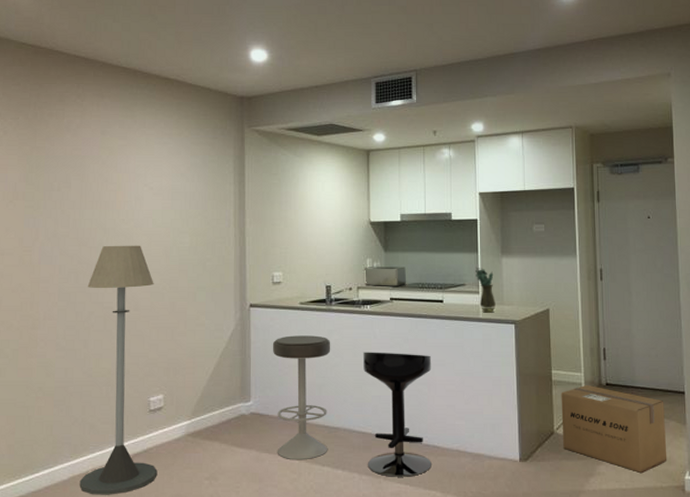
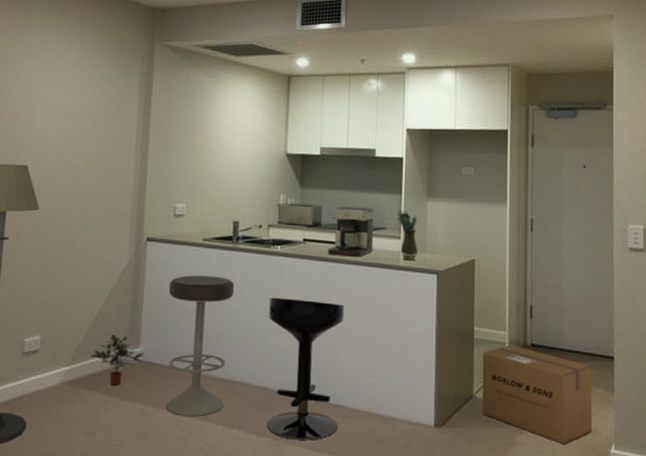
potted plant: none [208,391,255,435] -> present [90,335,144,386]
coffee maker: none [413,267,454,312] -> present [327,206,374,257]

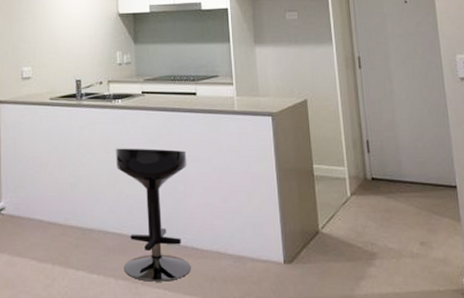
bar stool: present [165,275,235,416] -> none [22,132,83,263]
toaster: present [276,203,323,228] -> none [113,59,158,81]
coffee maker: present [327,206,374,257] -> none [165,58,208,105]
vase: present [398,209,418,261] -> none [228,57,251,105]
box: present [482,344,593,445] -> none [324,179,443,276]

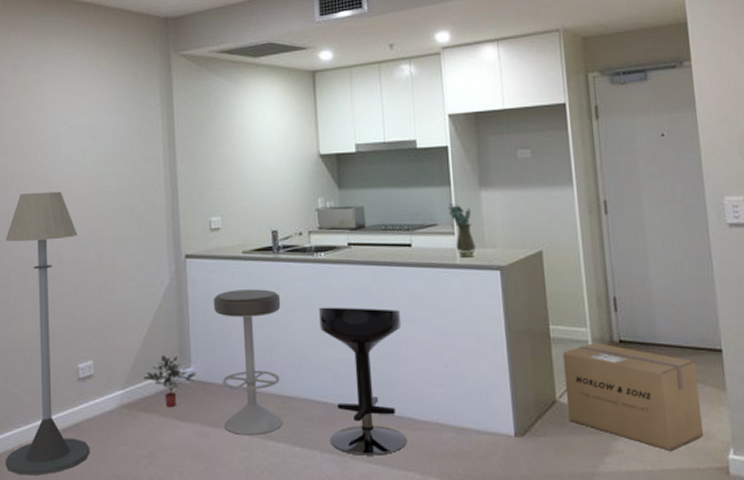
bar stool: none [22,132,83,263] -> present [213,289,283,434]
toaster: none [113,59,158,81] -> present [315,206,367,231]
vase: none [228,57,251,105] -> present [449,203,476,258]
box: none [324,179,443,276] -> present [562,342,704,452]

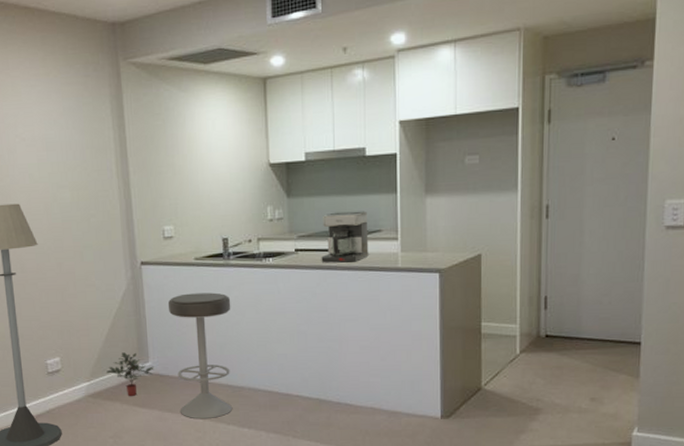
toaster: present [315,206,367,231] -> none [264,213,314,238]
bar stool: present [318,307,407,456] -> none [265,308,344,435]
coffee maker: none [375,204,425,259] -> present [321,211,369,263]
vase: present [449,203,476,258] -> none [394,209,417,262]
box: present [562,342,704,452] -> none [491,337,615,430]

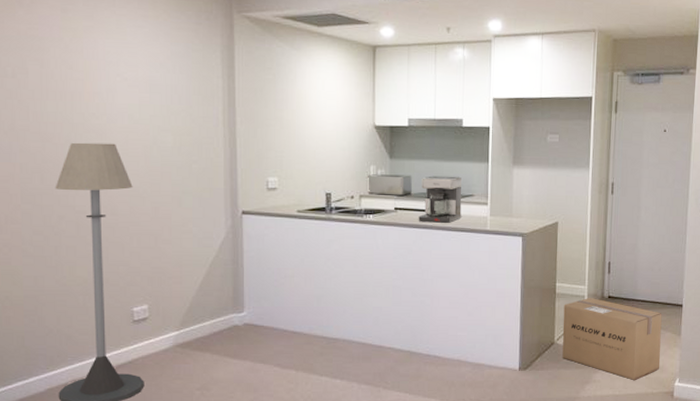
potted plant: present [106,352,154,396] -> none [198,301,249,346]
bar stool: present [167,292,233,418] -> none [267,245,331,370]
toaster: none [264,213,314,238] -> present [366,174,413,197]
box: none [491,337,615,430] -> present [562,297,662,381]

